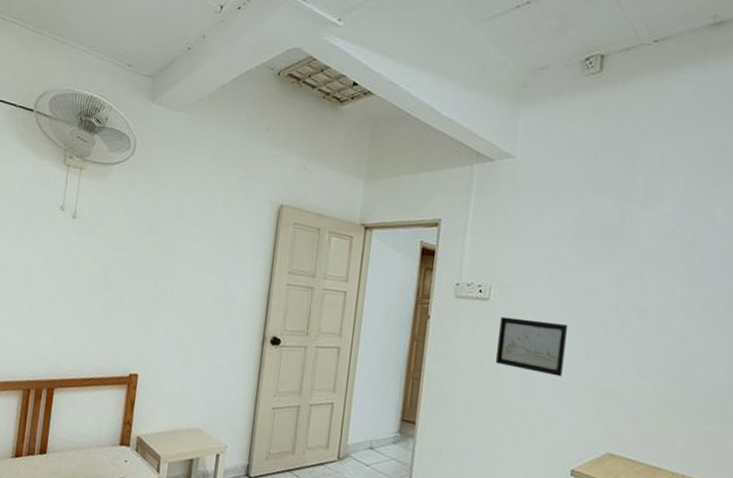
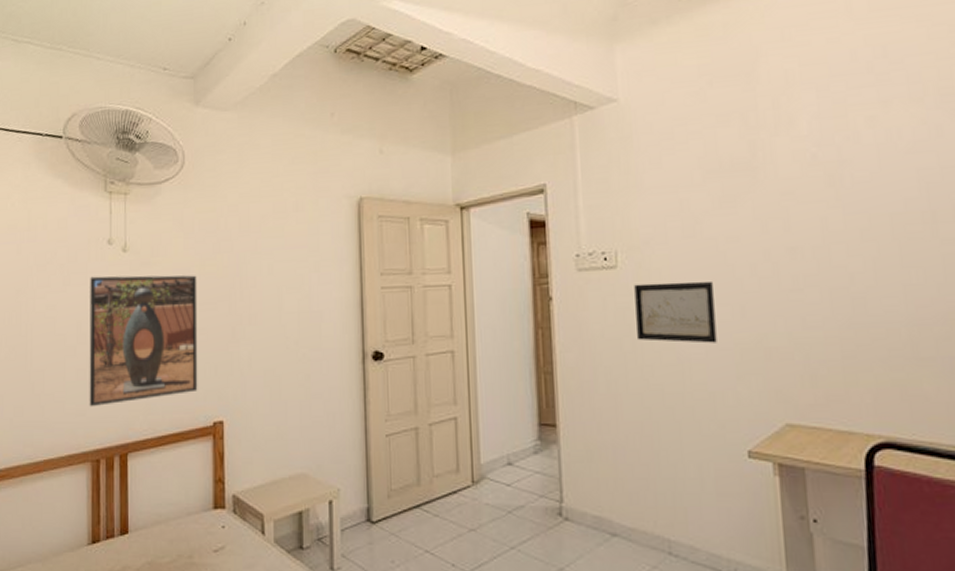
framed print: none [27,235,133,346] -> present [89,275,198,407]

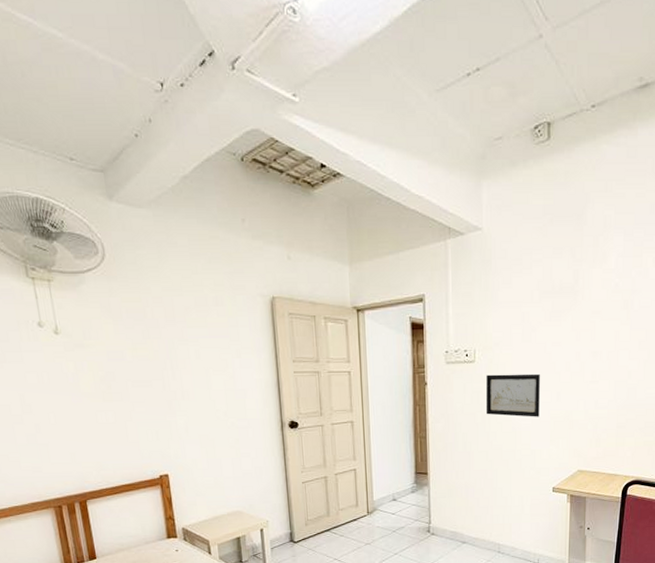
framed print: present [89,275,198,407] -> none [25,355,143,465]

